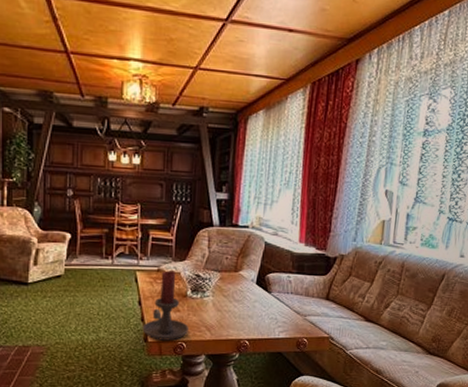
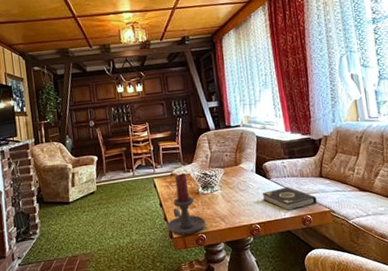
book: none [258,304,318,330] -> present [262,186,317,211]

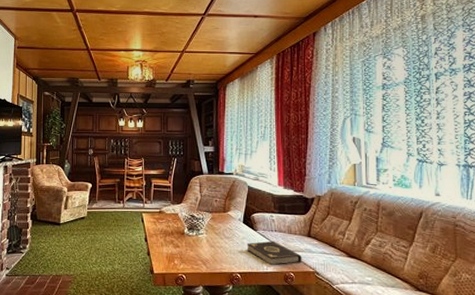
candle holder: present [166,173,206,236] -> none [149,212,187,273]

